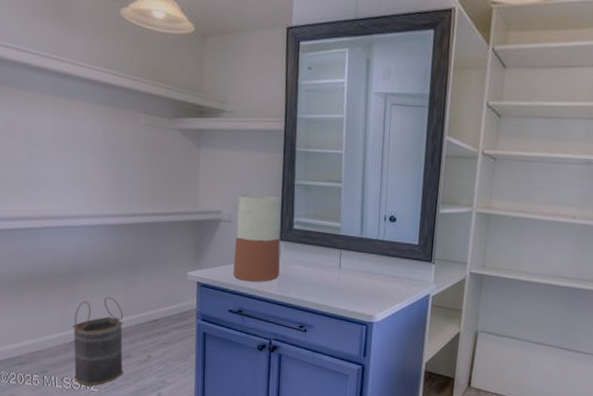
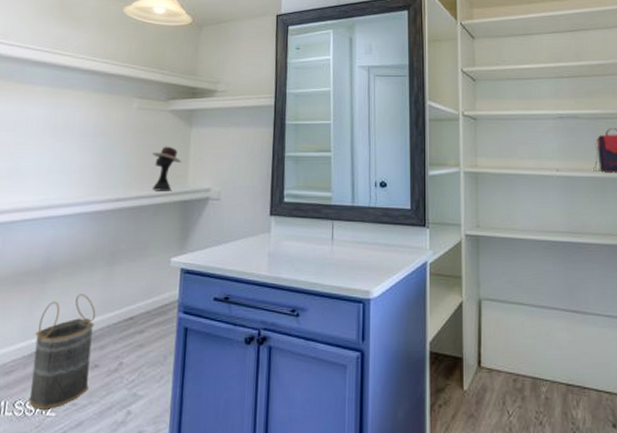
fedora: none [163,165,193,210] -> present [151,146,182,191]
vase: present [233,195,281,283] -> none [220,170,271,264]

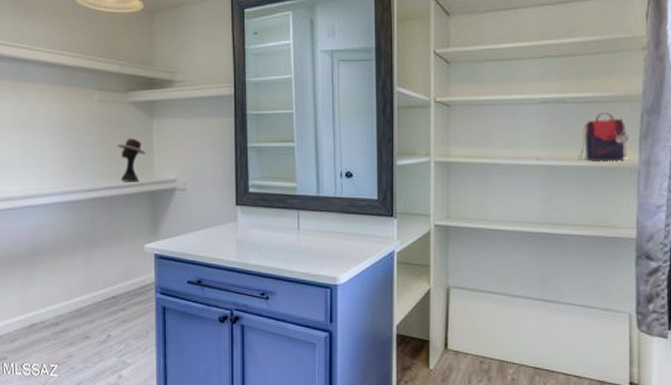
basket: present [29,294,96,410] -> none [32,275,83,371]

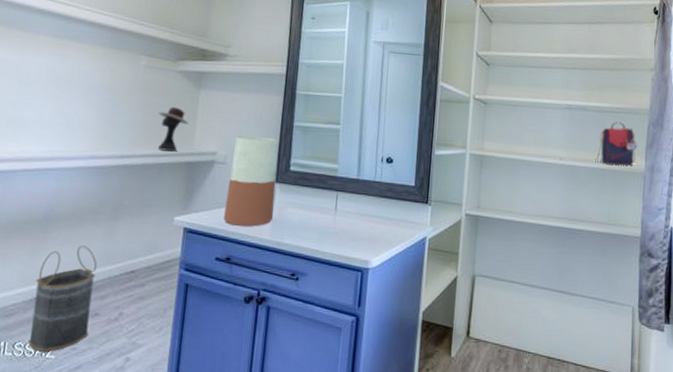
basket: none [32,275,83,371] -> present [28,245,98,352]
vase: none [190,161,238,251] -> present [224,136,279,228]

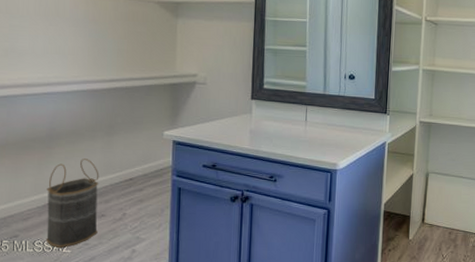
fedora: present [157,106,189,152] -> none [141,34,170,75]
vase: present [224,136,279,228] -> none [208,59,252,139]

